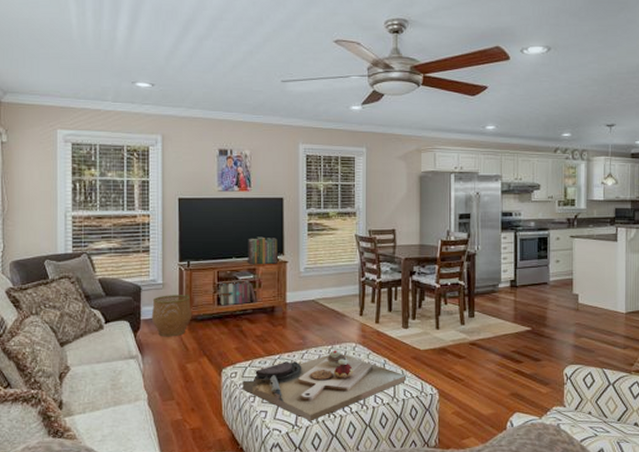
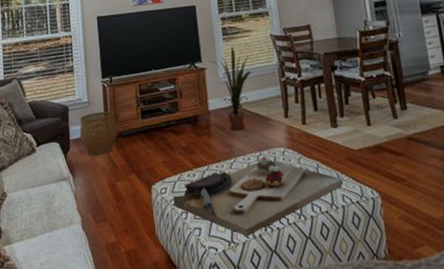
books: present [219,280,256,306] -> none [141,91,179,119]
books: present [248,236,278,265] -> none [165,46,196,75]
house plant: none [291,243,332,324] -> present [209,46,251,131]

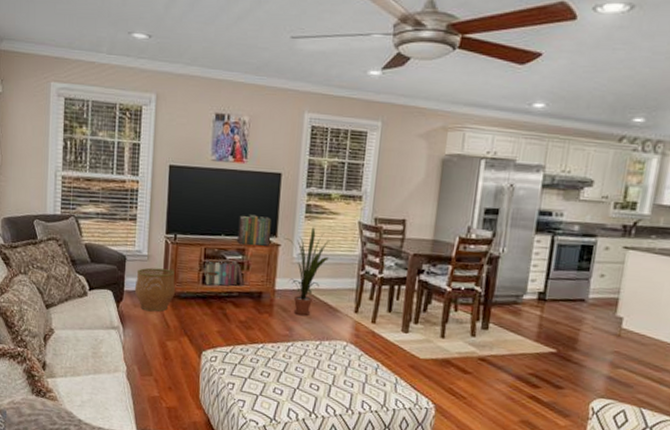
books: none [141,91,179,119] -> present [204,259,244,287]
books: none [165,46,196,75] -> present [237,214,272,246]
decorative tray: present [173,156,344,237] -> none [222,346,401,418]

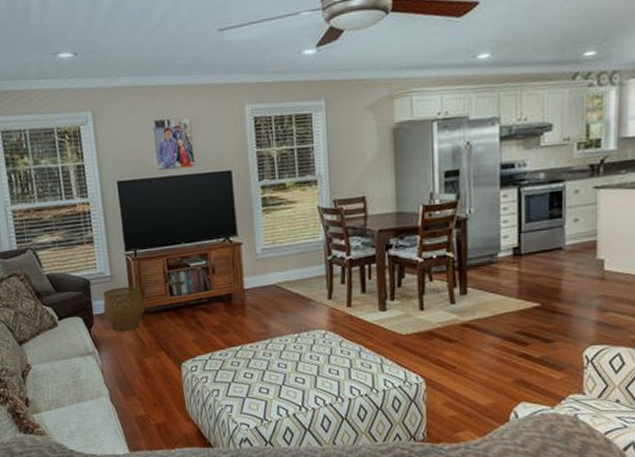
books: present [237,214,272,246] -> none [196,217,231,250]
house plant: present [285,227,329,316] -> none [246,219,293,311]

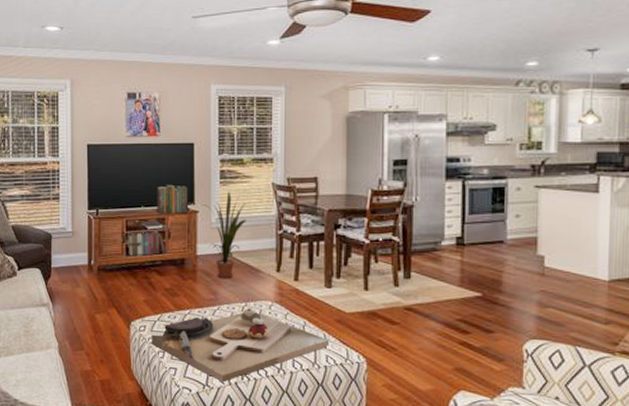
basket: present [102,285,144,332] -> none [61,243,100,286]
books: none [196,217,231,250] -> present [157,184,188,215]
decorative tray: none [204,338,387,415] -> present [152,308,330,383]
house plant: none [246,219,293,311] -> present [202,191,246,279]

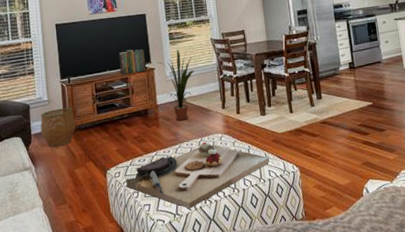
basket: none [61,243,100,286] -> present [40,106,76,148]
books: present [127,230,166,256] -> none [97,88,131,114]

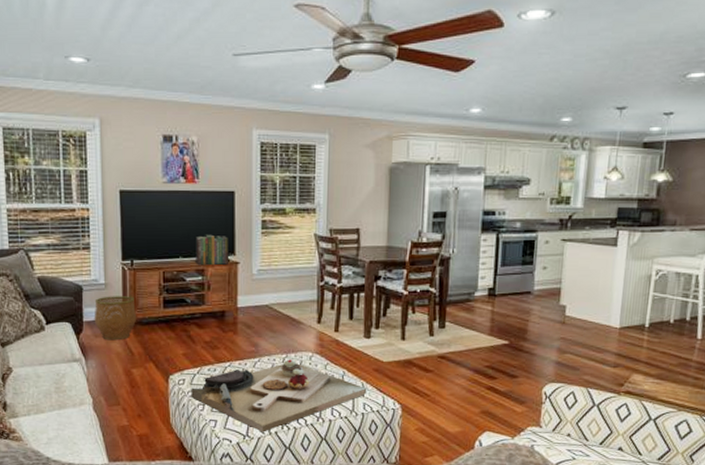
house plant: present [157,49,194,121] -> none [243,242,288,331]

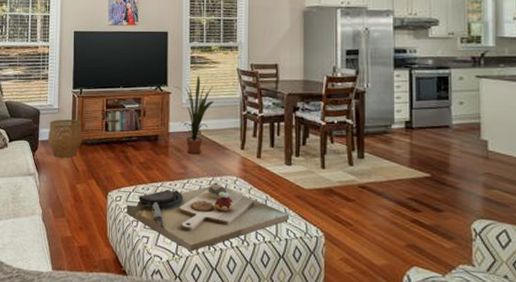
books: none [165,282,205,309] -> present [107,108,141,132]
books: present [195,234,228,266] -> none [134,68,162,95]
house plant: none [243,242,288,331] -> present [174,75,214,155]

